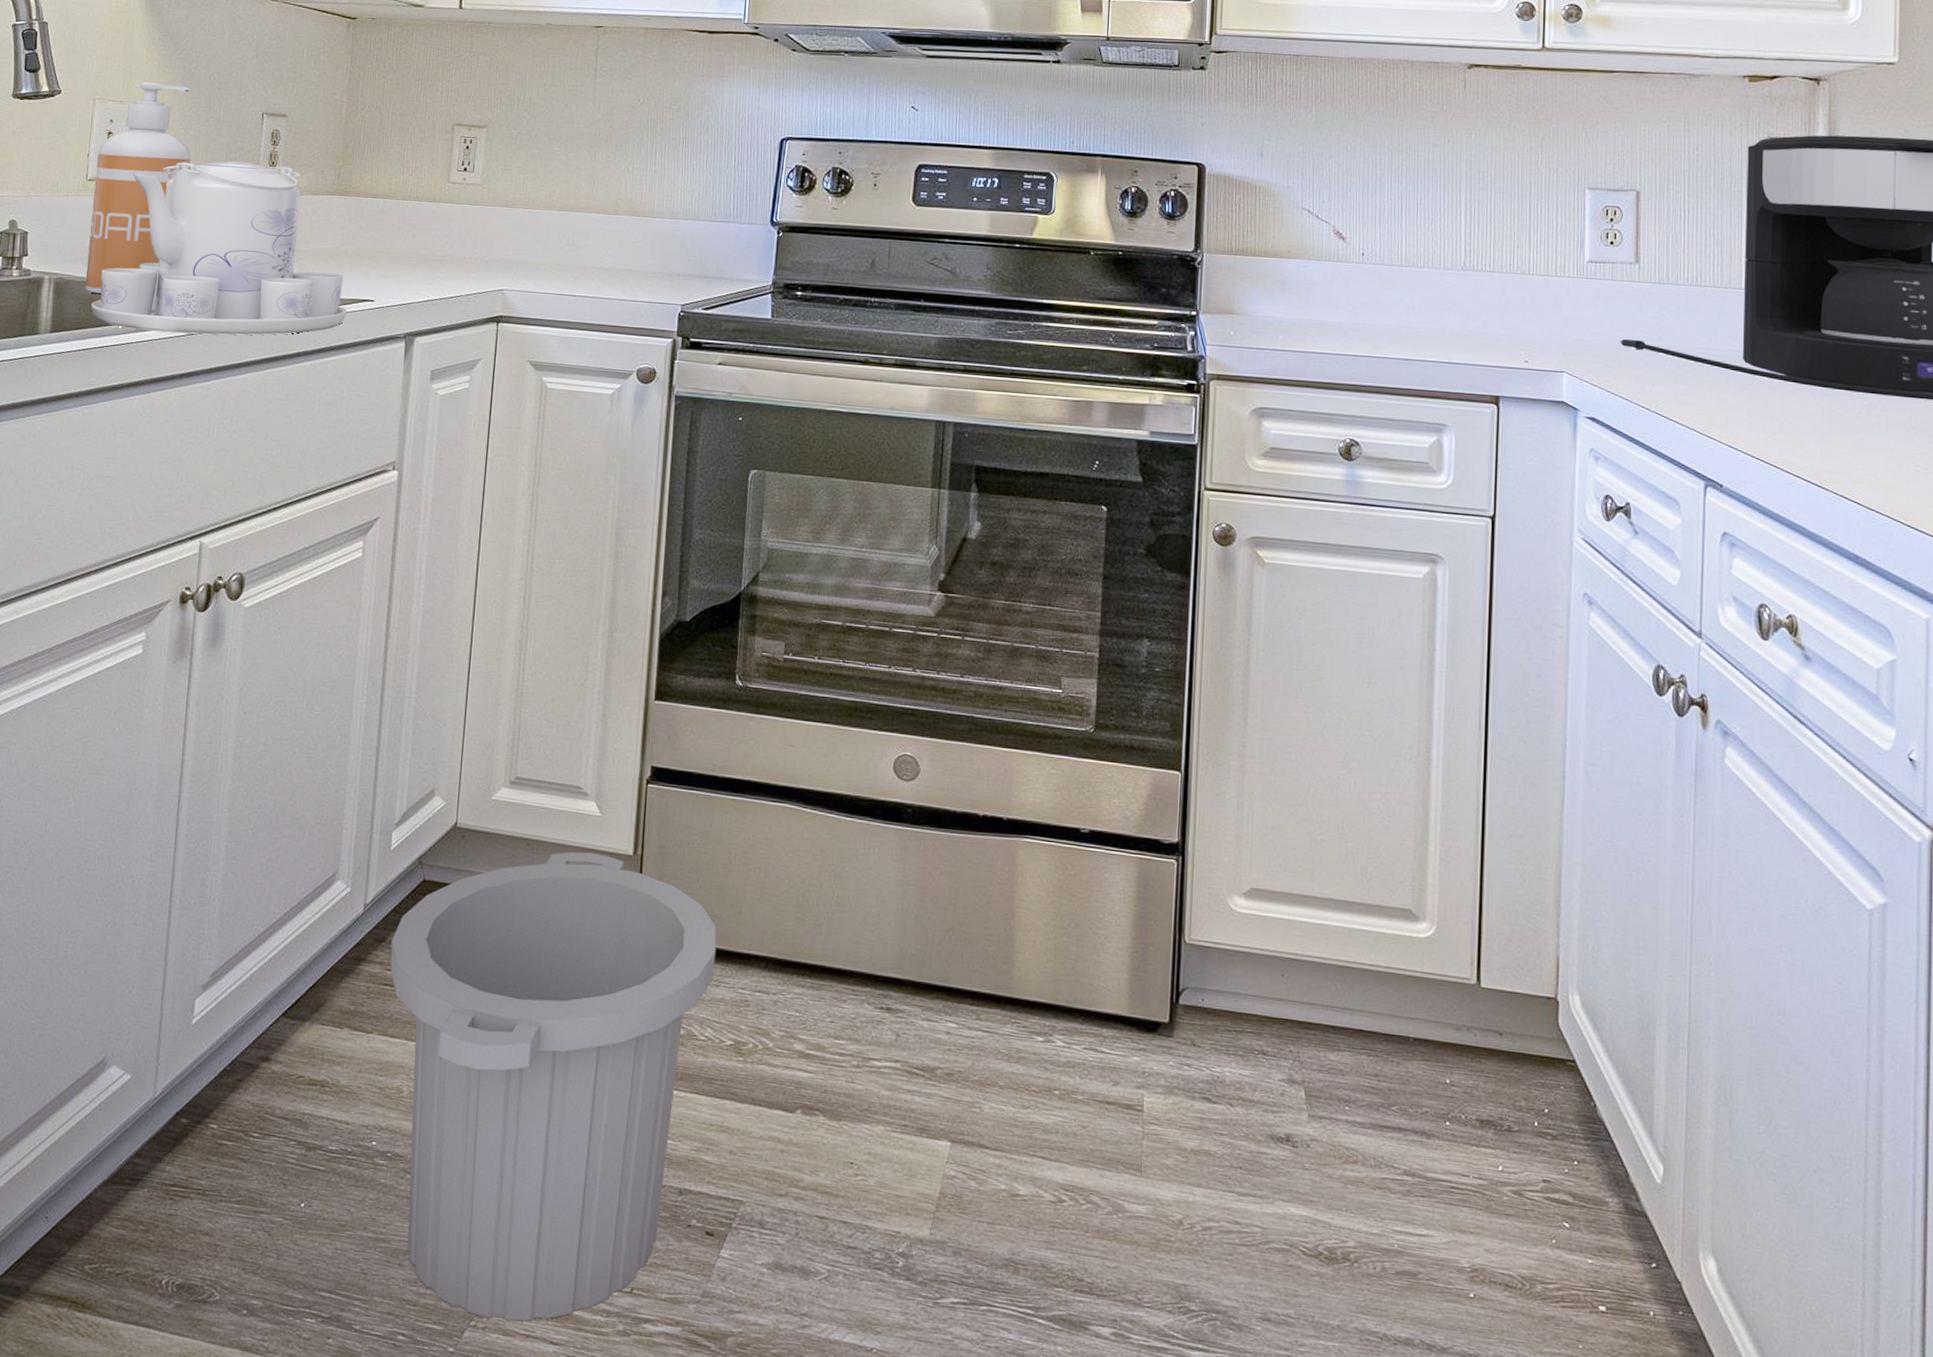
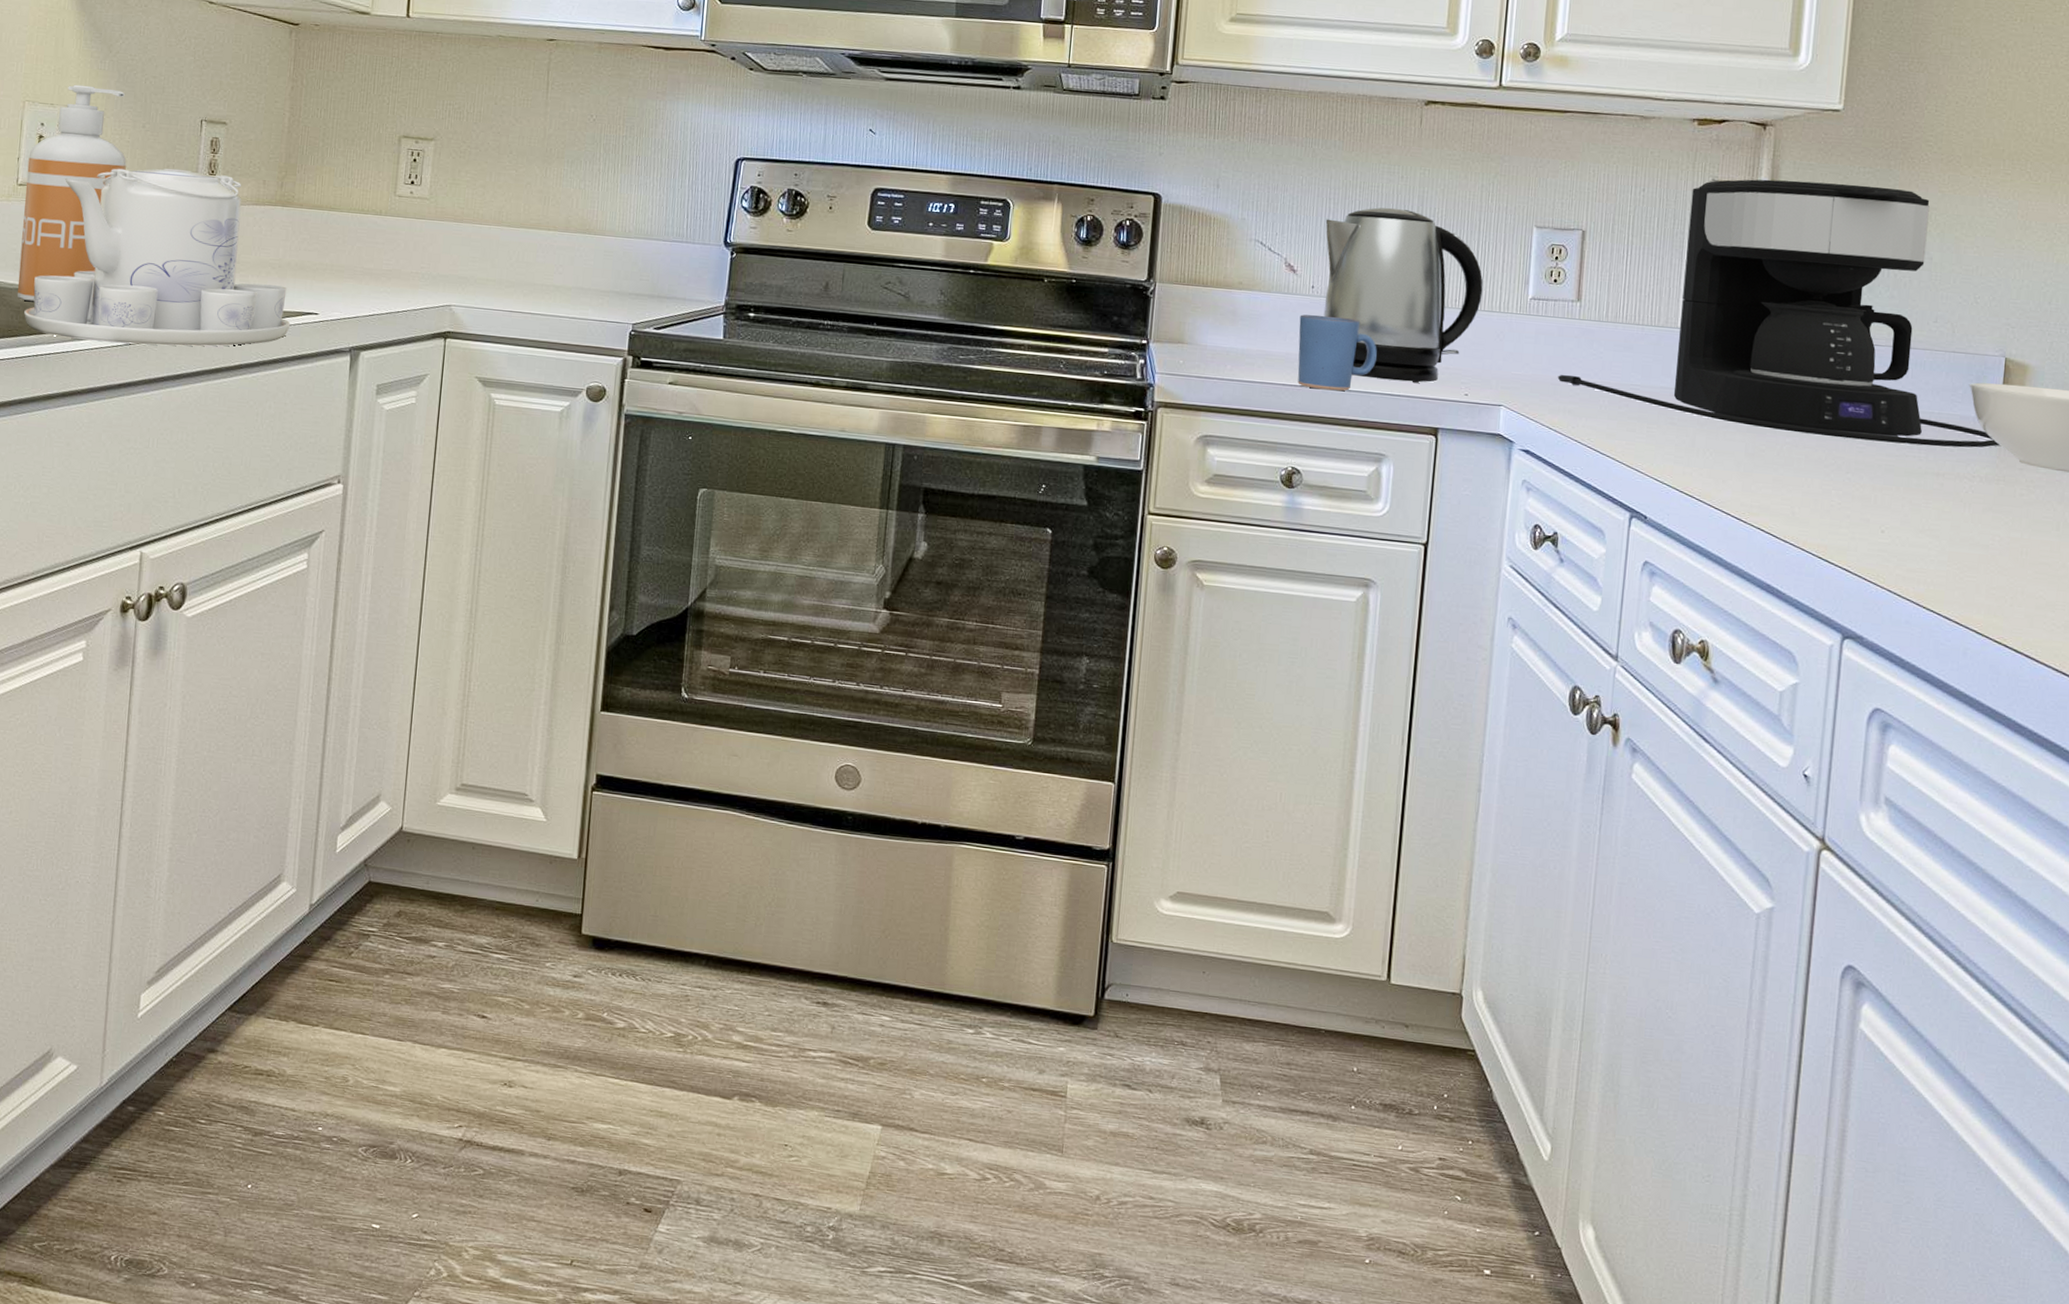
trash can: present [390,851,717,1322] -> none [336,855,659,1292]
mug: none [1350,282,1432,360] -> present [1297,314,1377,391]
kettle: none [1372,172,1538,351] -> present [1323,207,1484,384]

